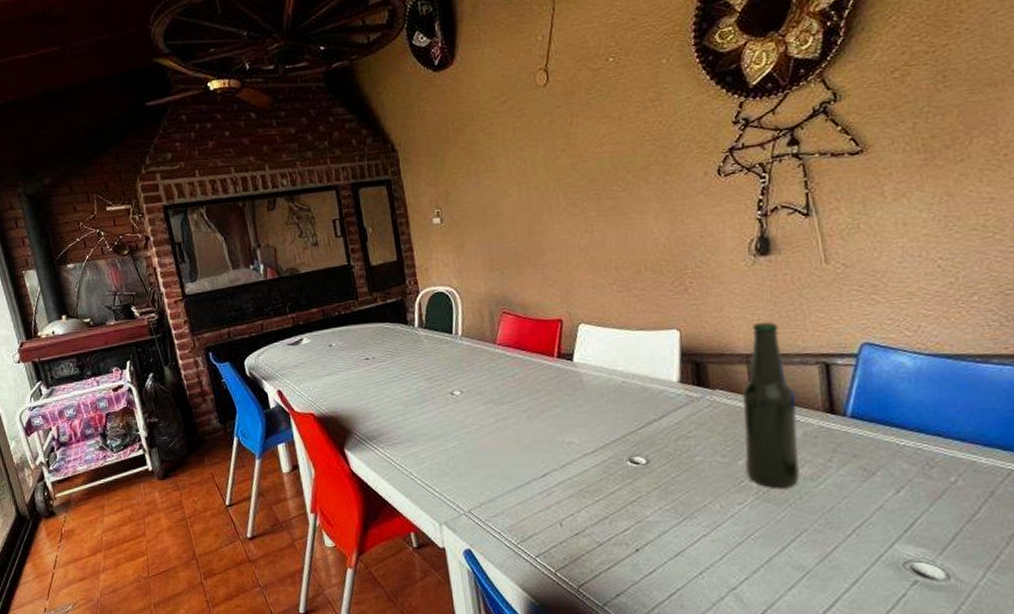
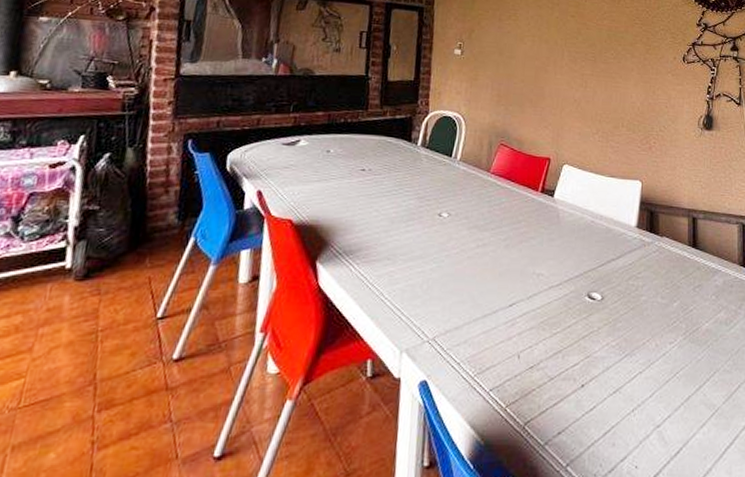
beer bottle: present [743,321,800,489] -> none [679,183,720,331]

